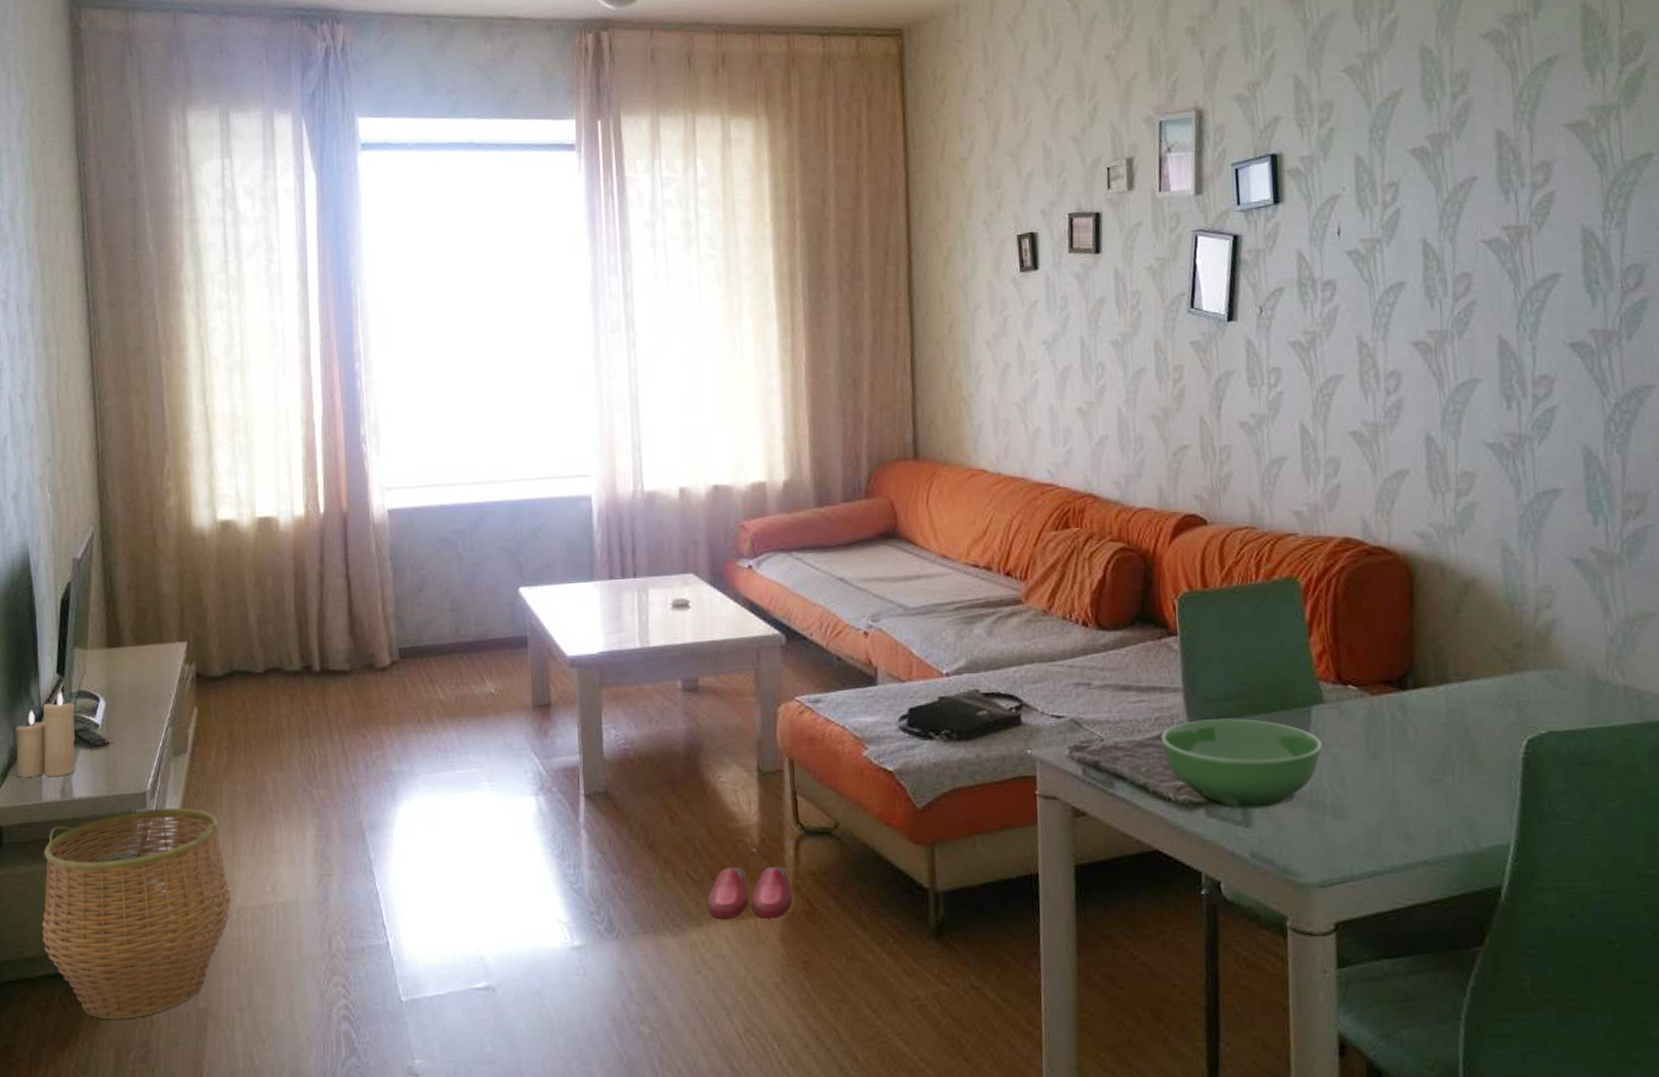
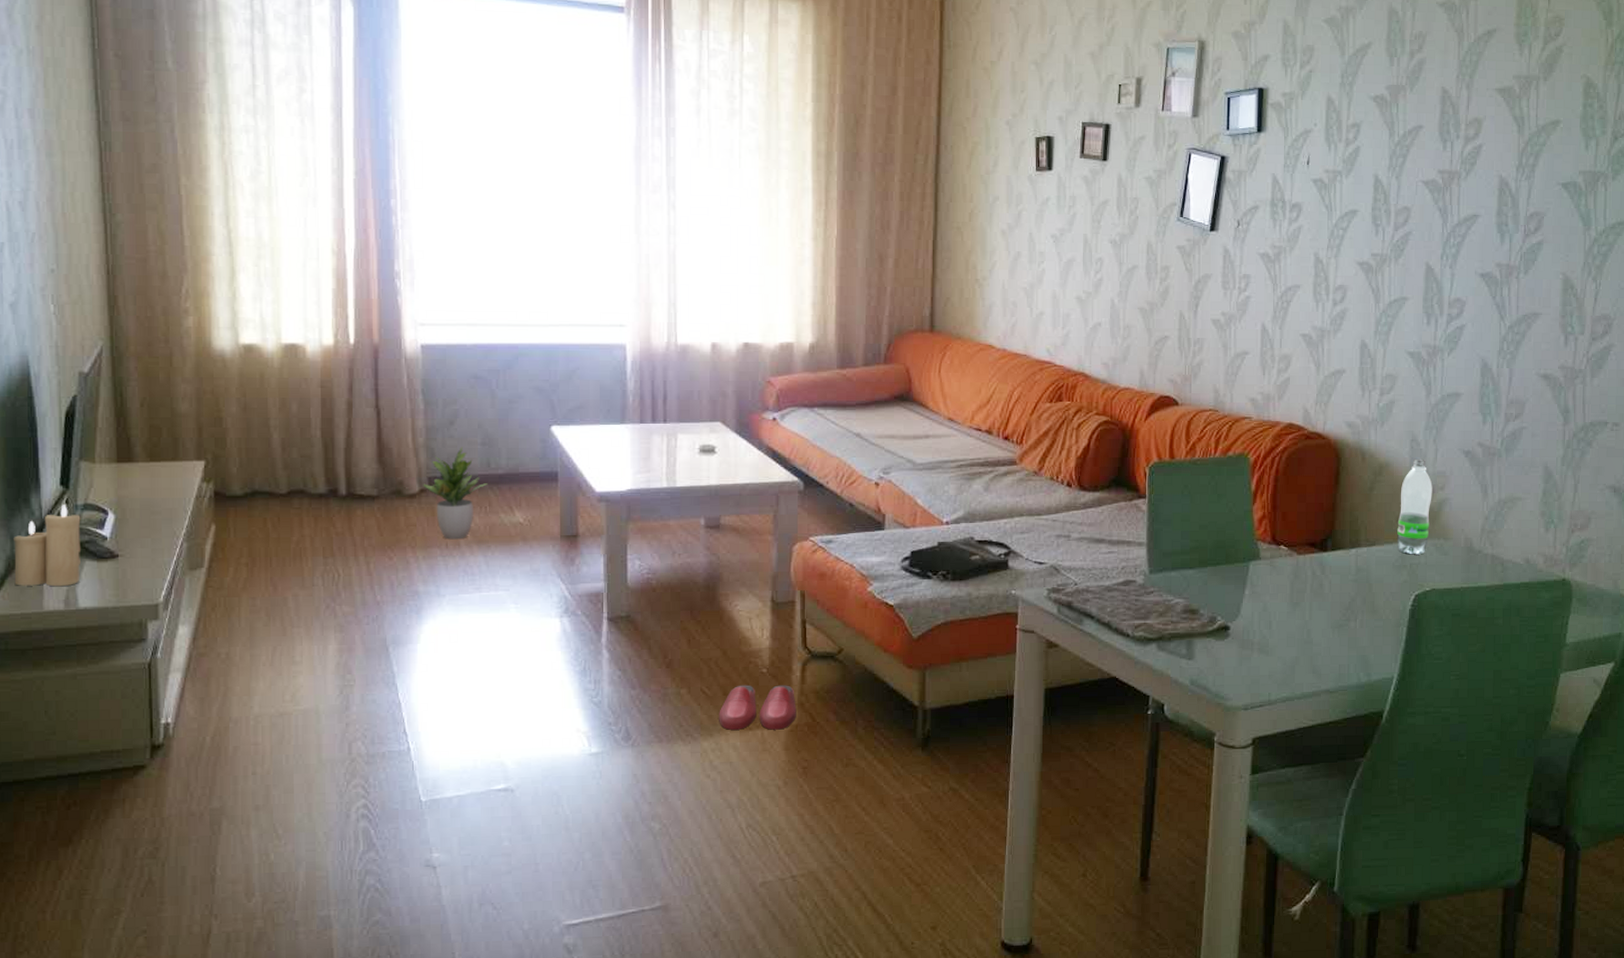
basket: present [42,807,232,1020] -> none [43,619,249,819]
potted plant: none [394,614,458,714] -> present [423,447,488,540]
bowl: present [1160,718,1323,809] -> none [1125,570,1256,645]
bottle: none [1495,571,1538,690] -> present [1397,459,1432,555]

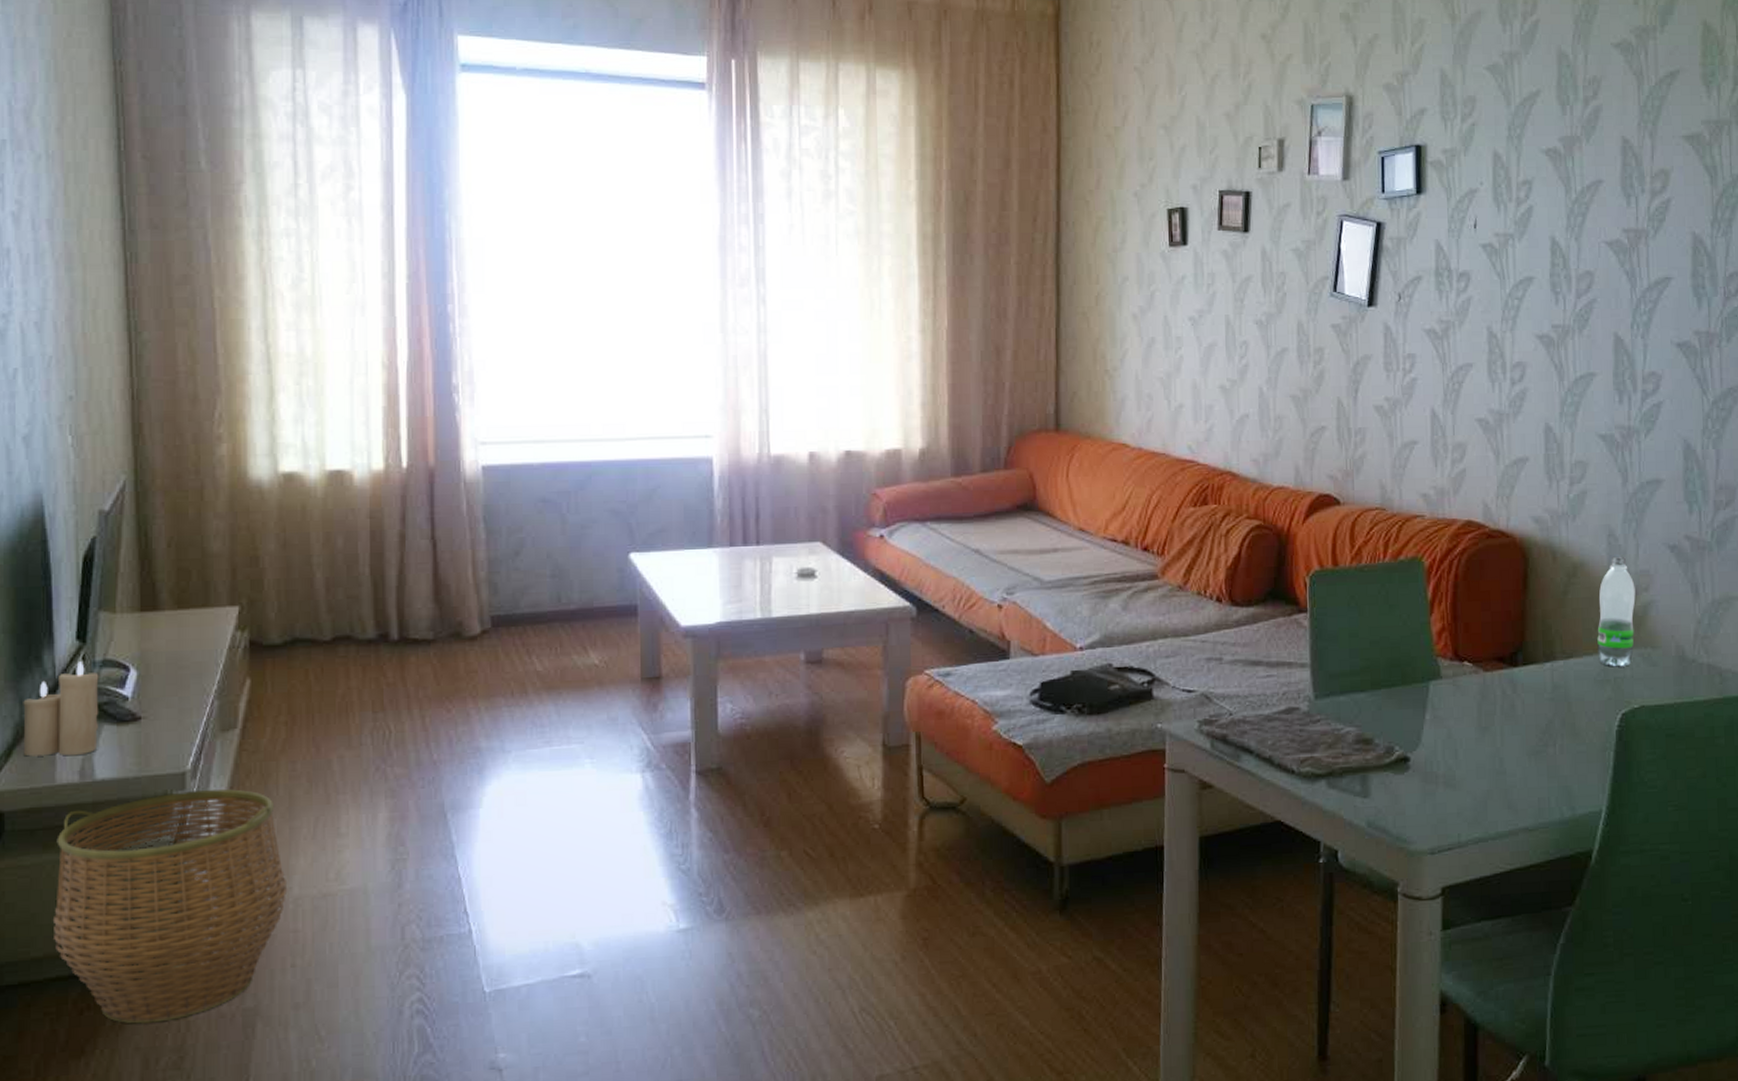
basket: none [43,619,249,819] -> present [54,789,288,1024]
potted plant: present [423,447,488,540] -> none [485,580,559,687]
slippers: present [719,685,796,730] -> none [825,842,914,897]

